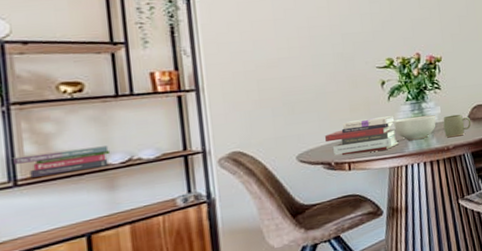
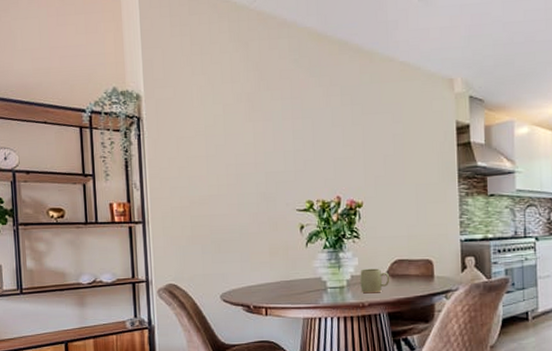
books: present [9,145,111,178] -> none [18,267,82,288]
books: present [324,116,399,156] -> none [245,263,314,300]
bowl: present [392,114,437,141] -> none [309,266,353,293]

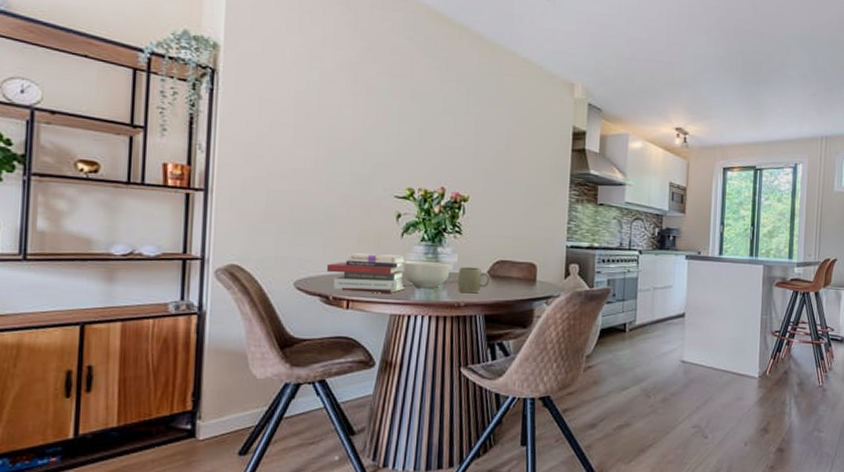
books: none [245,263,314,300] -> present [326,252,405,293]
bowl: none [309,266,353,293] -> present [402,260,452,289]

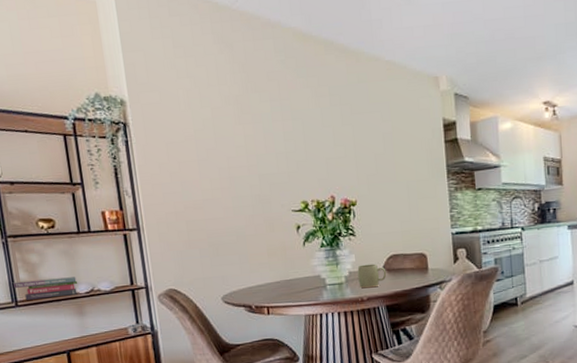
books: none [23,230,115,256] -> present [11,277,78,300]
books: present [326,252,405,293] -> none [245,262,314,300]
bowl: present [402,260,452,289] -> none [308,262,351,289]

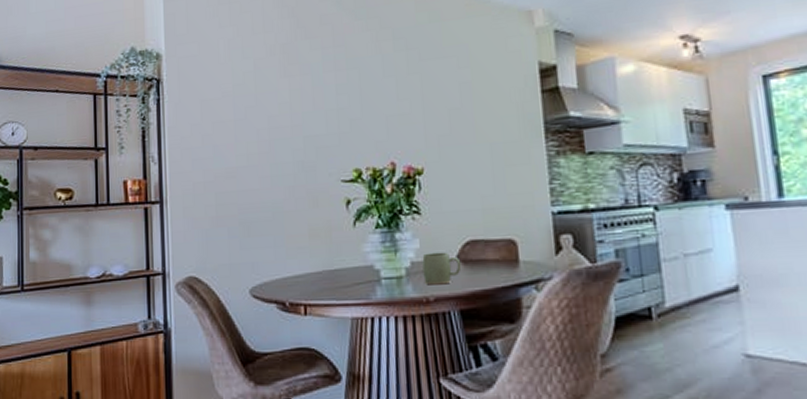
books: present [11,277,78,300] -> none [20,257,90,284]

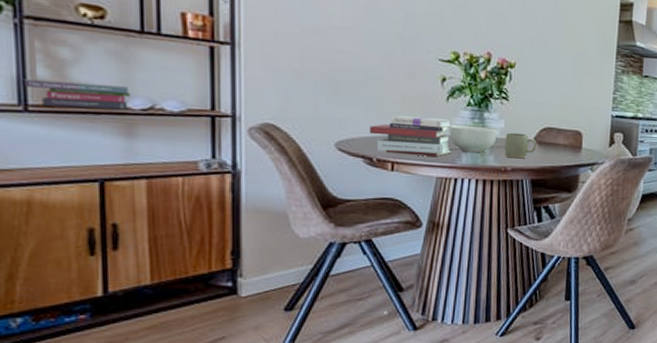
books: none [20,257,90,284] -> present [20,78,131,110]
books: none [279,247,364,295] -> present [369,115,451,156]
bowl: none [358,249,414,284] -> present [448,124,499,153]

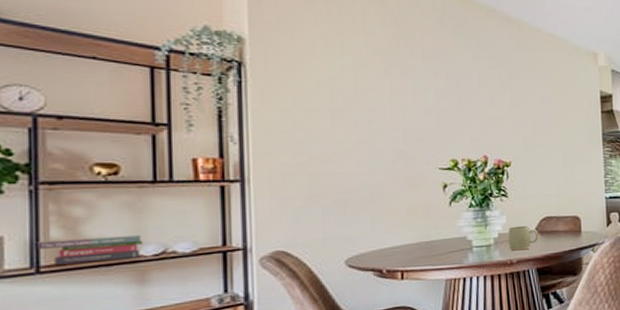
books: present [369,115,451,156] -> none [377,223,458,263]
bowl: present [448,124,499,153] -> none [453,224,501,252]

